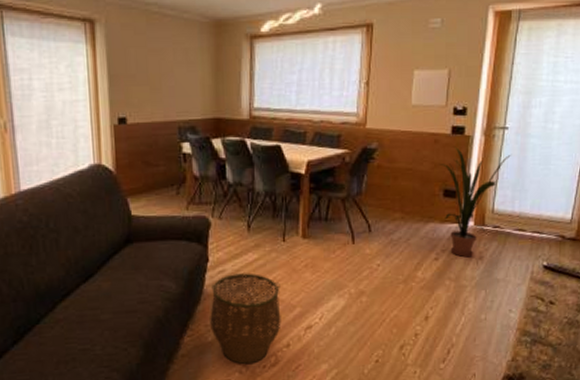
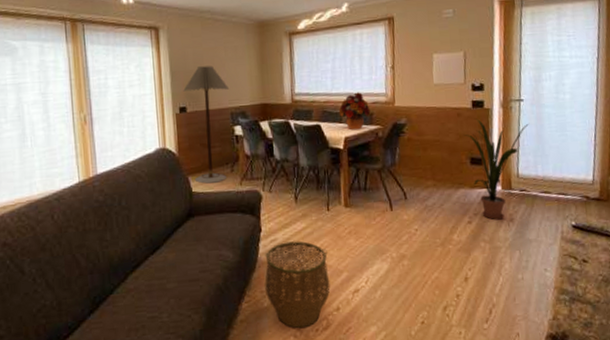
floor lamp: none [123,70,177,207] -> present [183,66,229,184]
flower arrangement: none [302,110,339,154] -> present [338,92,371,131]

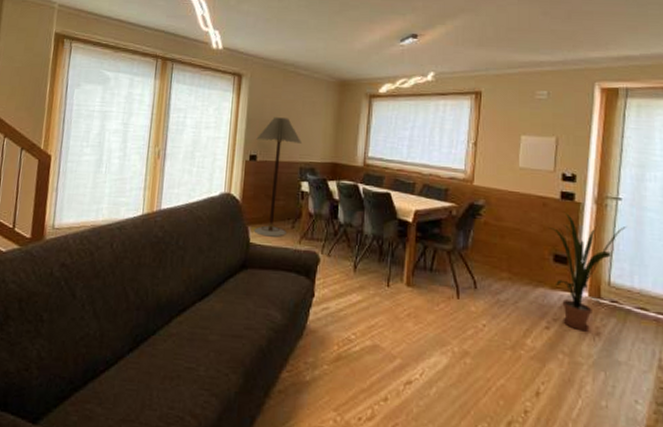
basket: present [264,241,331,329] -> none [309,312,382,414]
flower arrangement: present [338,92,371,131] -> none [411,164,446,205]

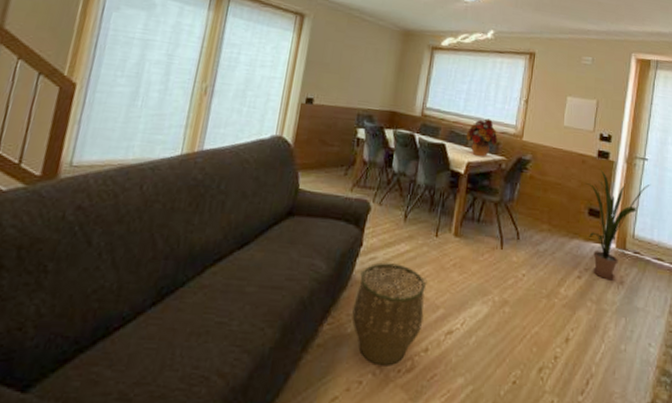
floor lamp: present [253,117,301,237] -> none [304,61,361,184]
basket: none [309,312,382,414] -> present [351,262,427,366]
flower arrangement: none [411,164,446,205] -> present [466,118,498,157]

